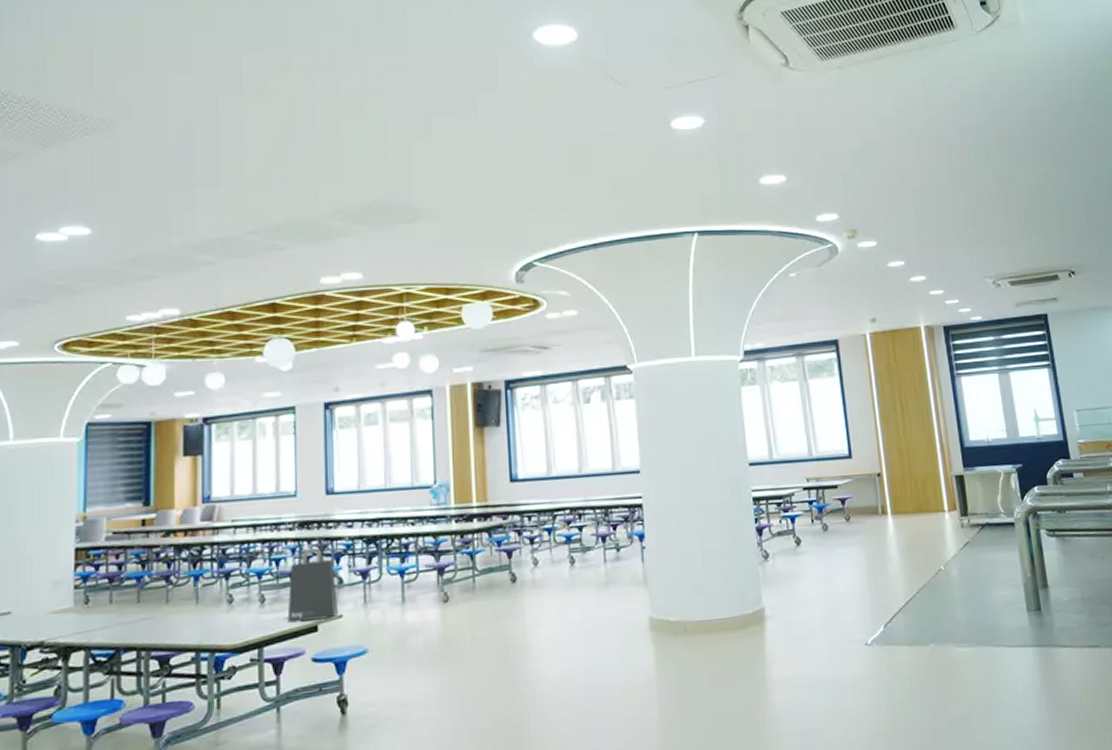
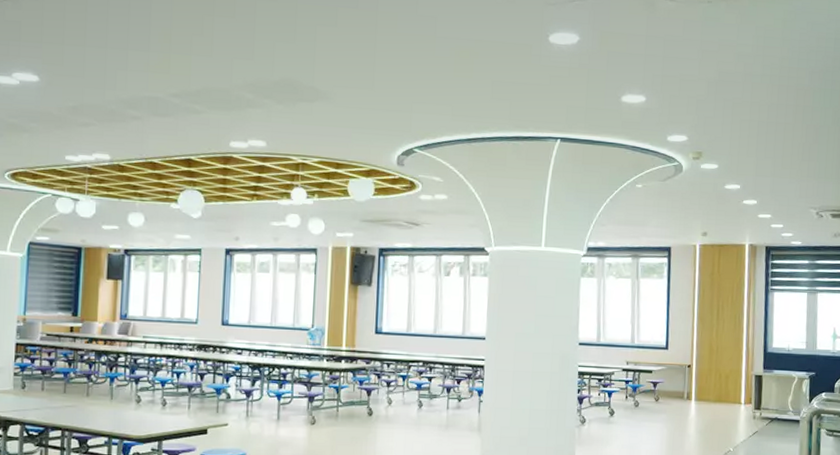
shopping bag: present [287,549,339,623] -> none [183,368,225,425]

